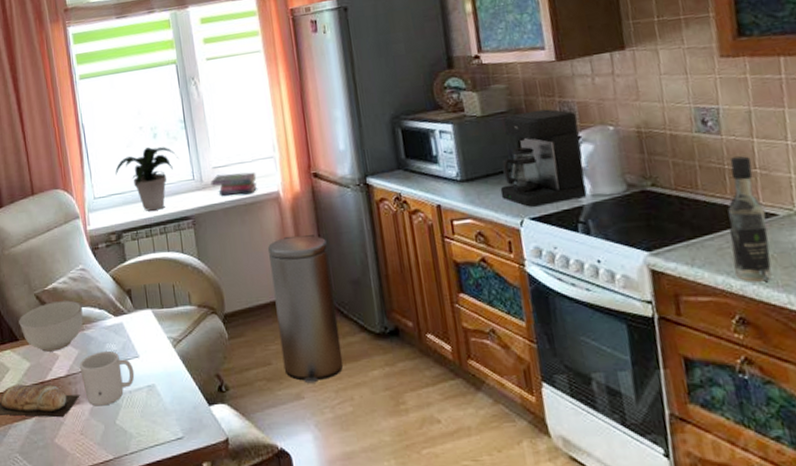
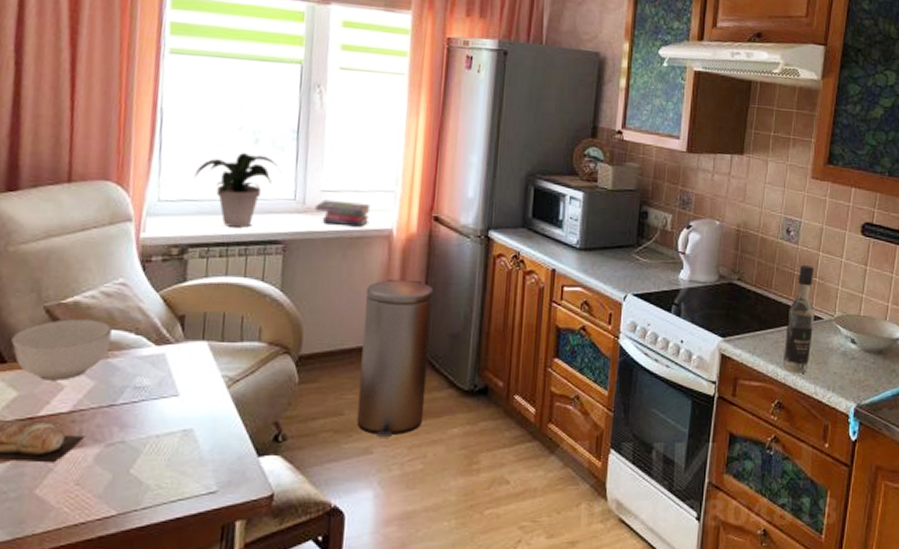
mug: present [80,350,135,406] -> none [92,385,169,451]
coffee maker: present [500,109,587,208] -> none [612,193,693,285]

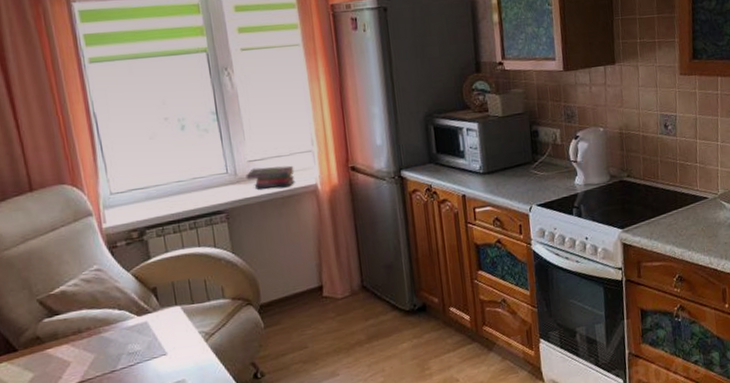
bowl: present [11,319,112,381] -> none [17,303,100,360]
potted plant: present [194,153,281,228] -> none [136,139,209,207]
pedal bin: present [356,279,434,438] -> none [305,225,376,362]
bottle: present [782,265,815,373] -> none [676,153,701,250]

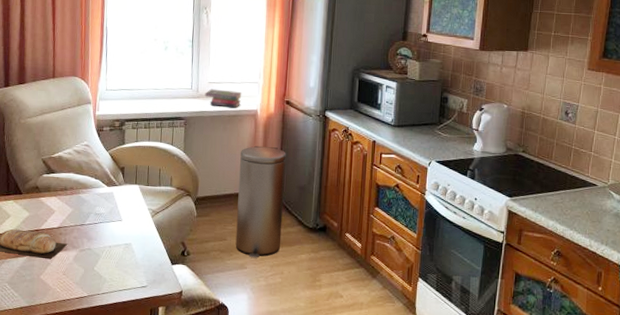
pedal bin: none [305,225,376,362] -> present [235,145,287,258]

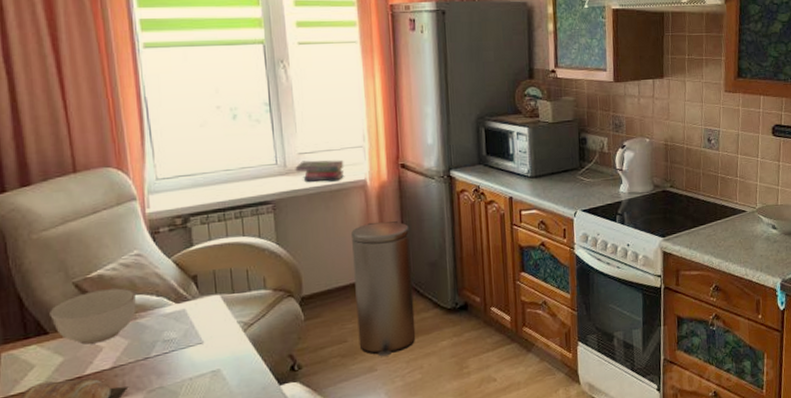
bowl: none [24,167,81,207] -> present [49,288,136,345]

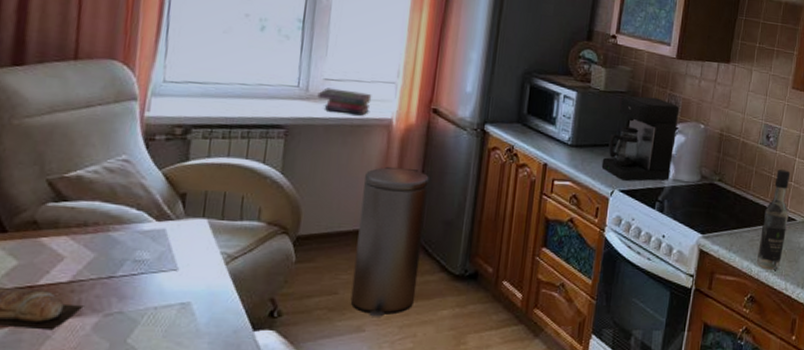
bowl: present [49,288,136,345] -> none [13,192,114,252]
coffee maker: none [561,121,625,202] -> present [601,96,680,182]
bottle: none [715,167,739,260] -> present [756,169,791,270]

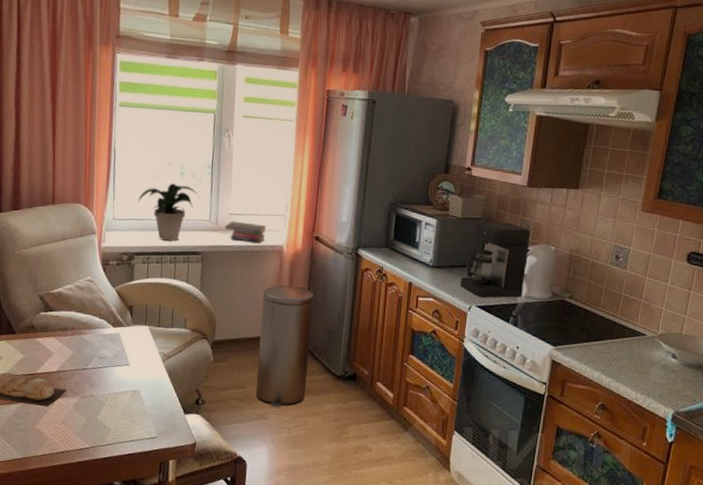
potted plant: none [200,39,285,111] -> present [138,183,200,241]
bottle: present [756,169,791,270] -> none [606,288,641,381]

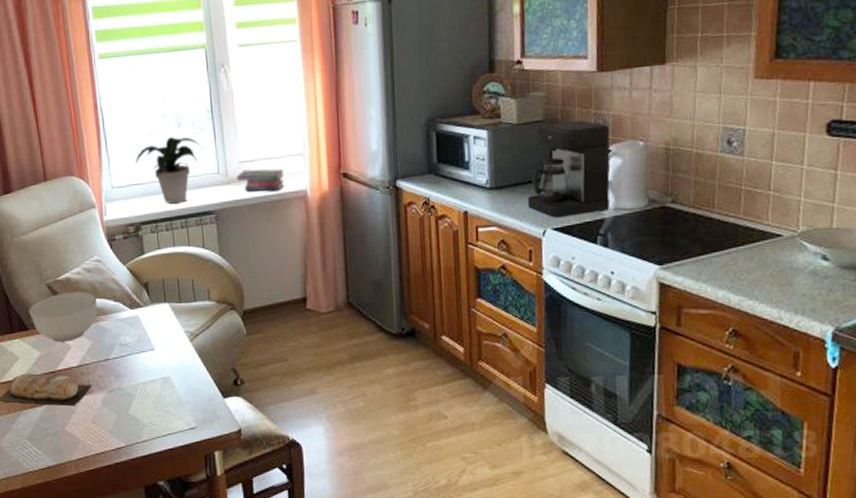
bowl: none [18,304,84,349] -> present [29,291,97,342]
pedal bin: present [255,285,315,408] -> none [292,235,359,380]

